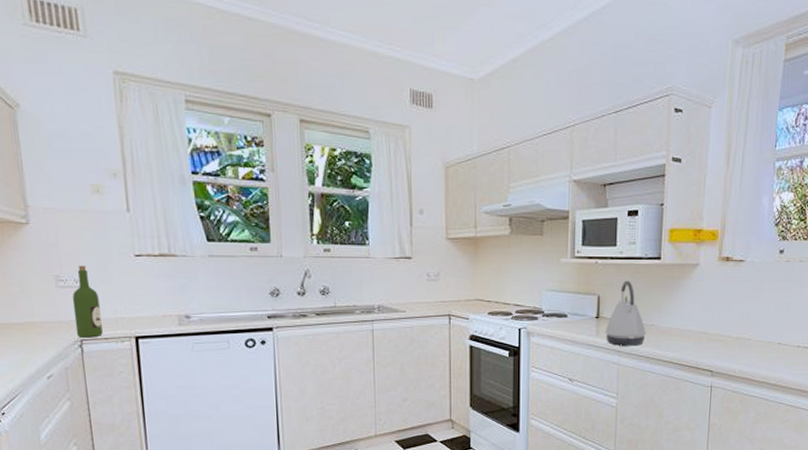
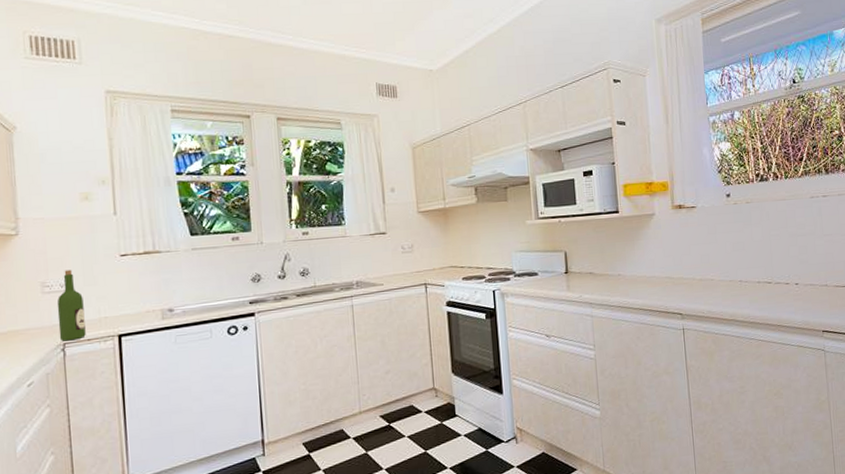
kettle: present [605,280,646,346] -> none [575,235,614,298]

